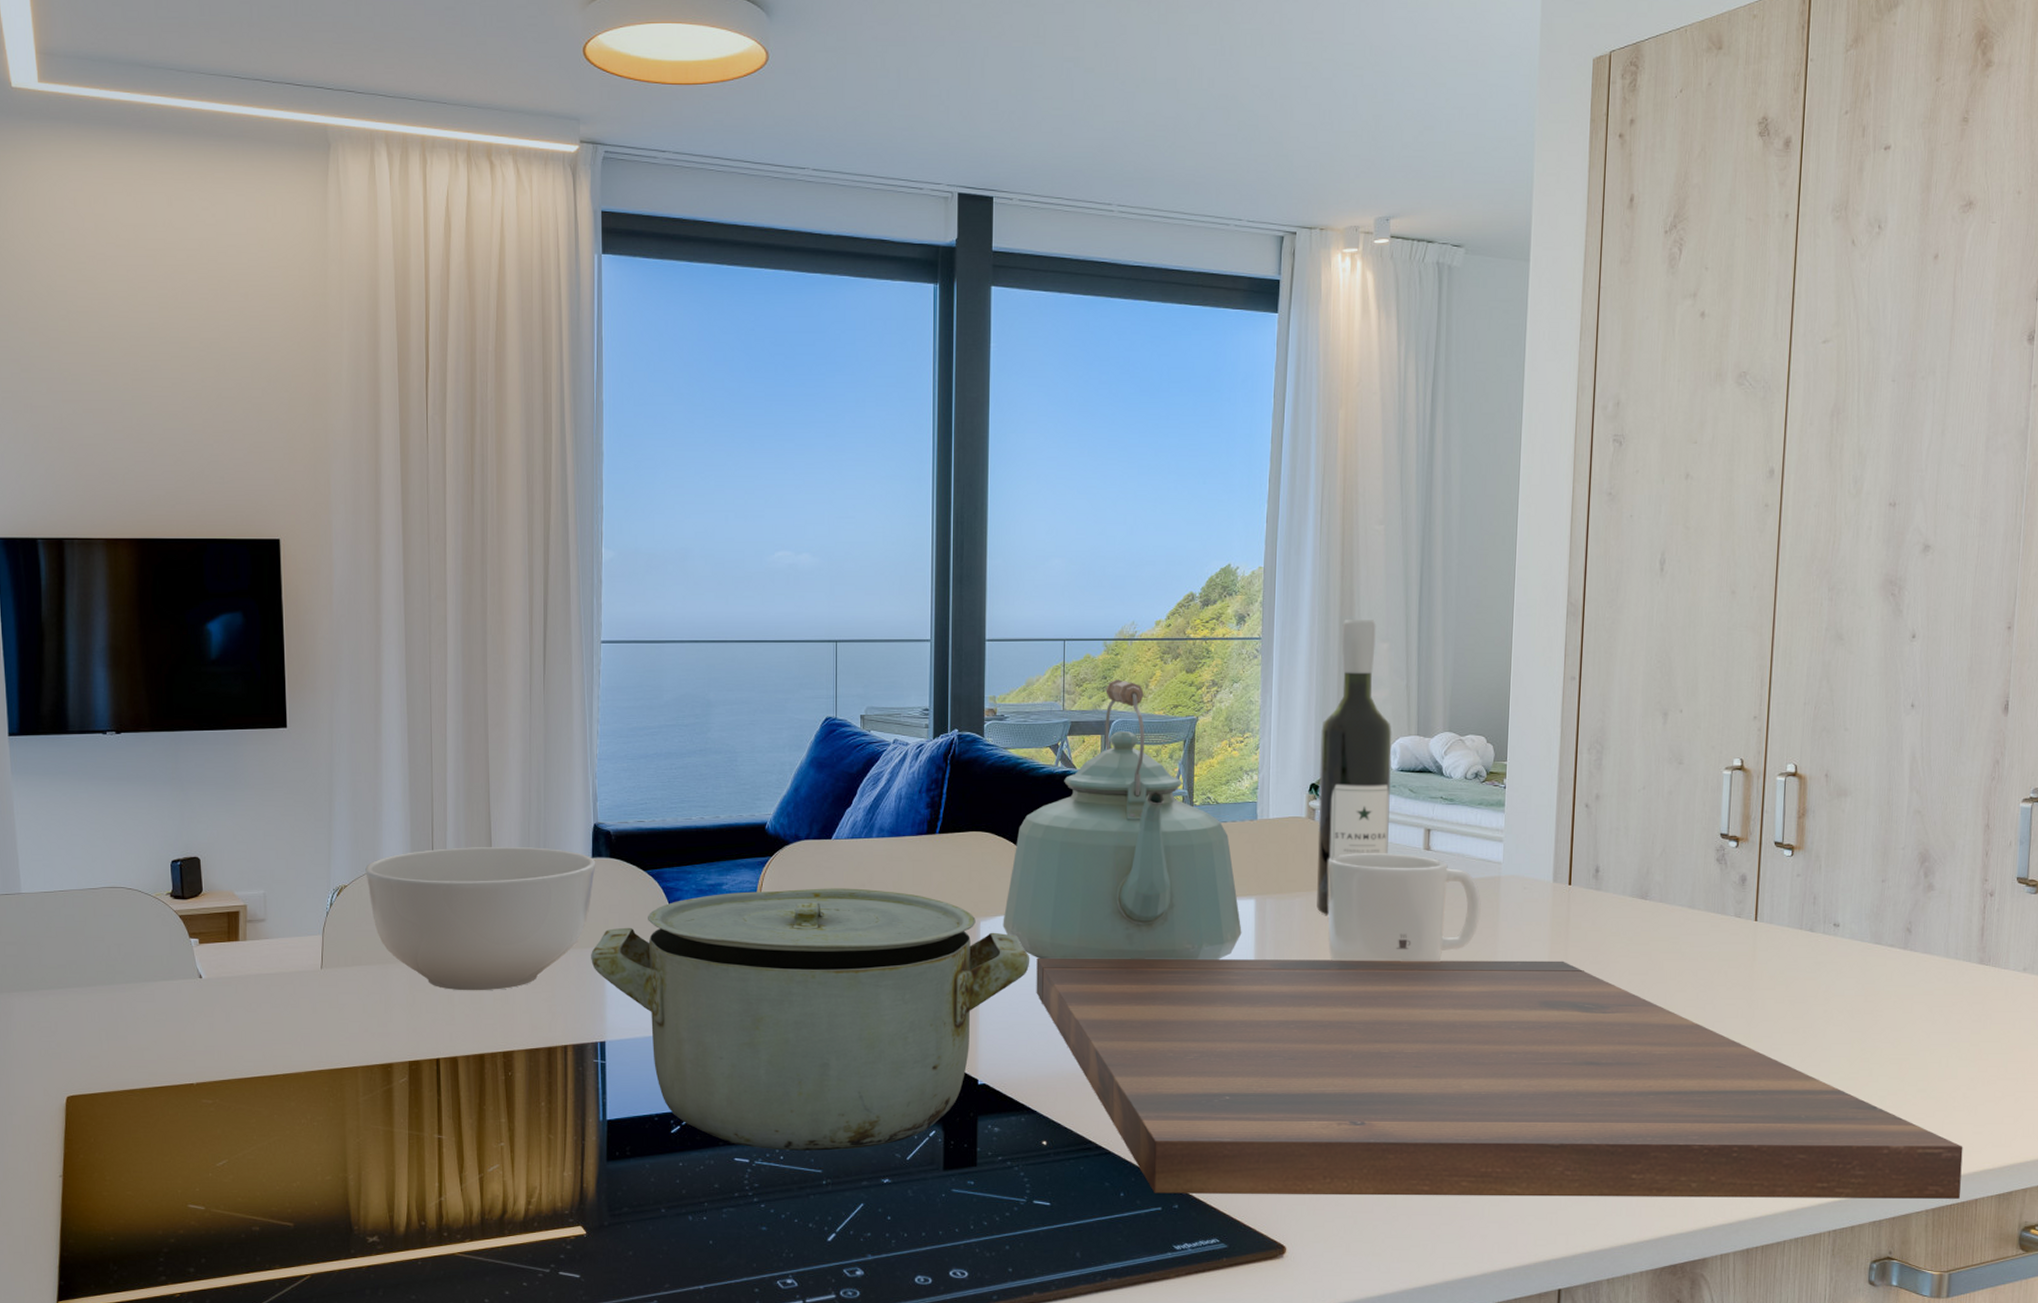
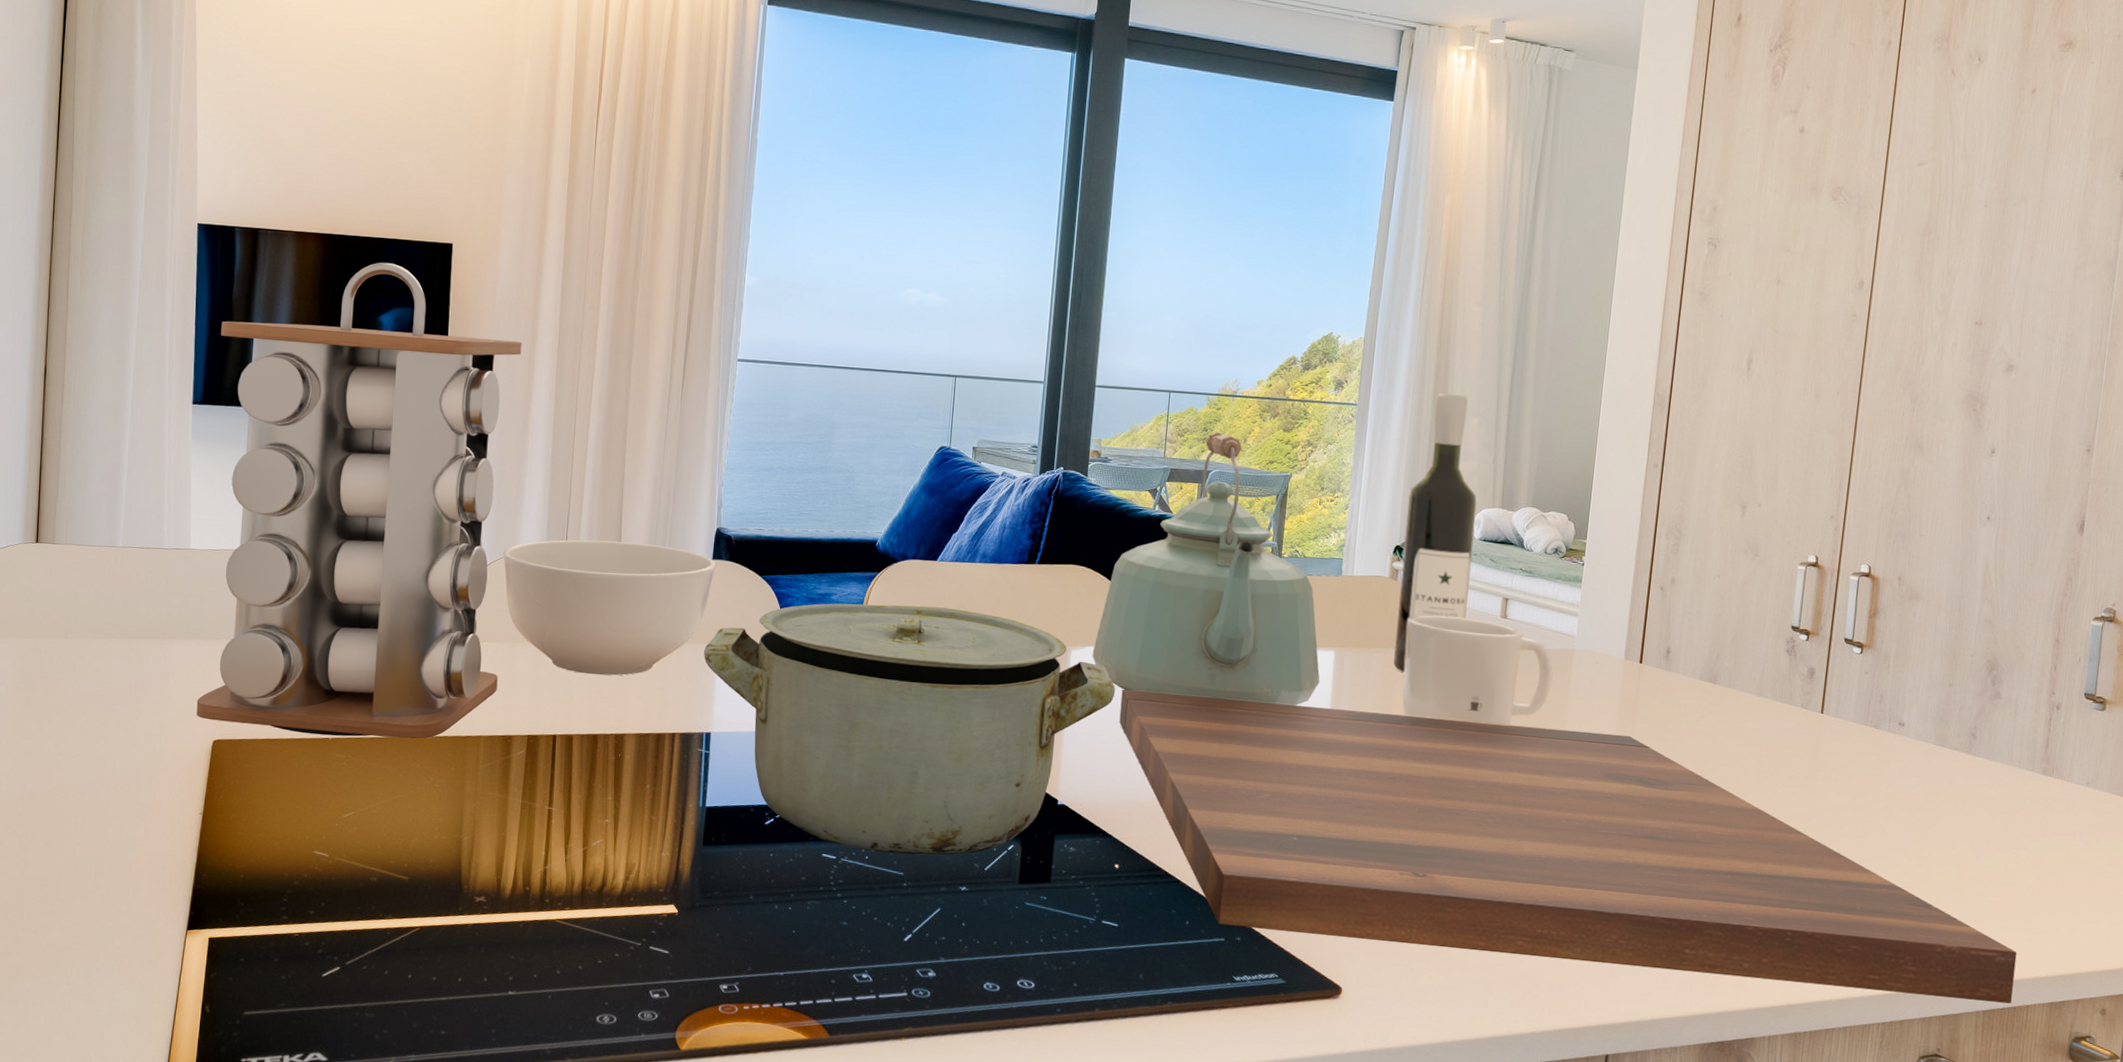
spice rack: none [32,565,371,1081] -> present [196,262,522,739]

